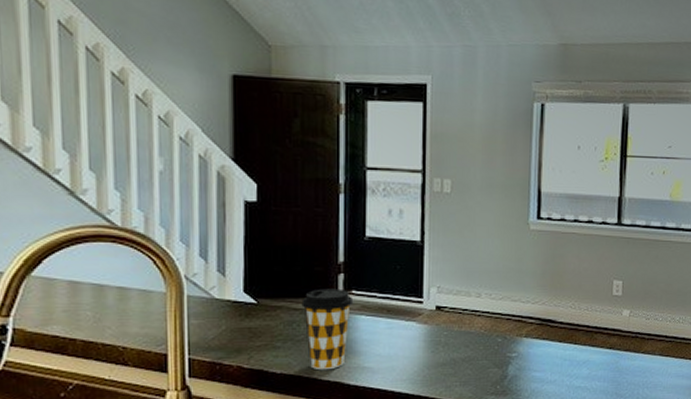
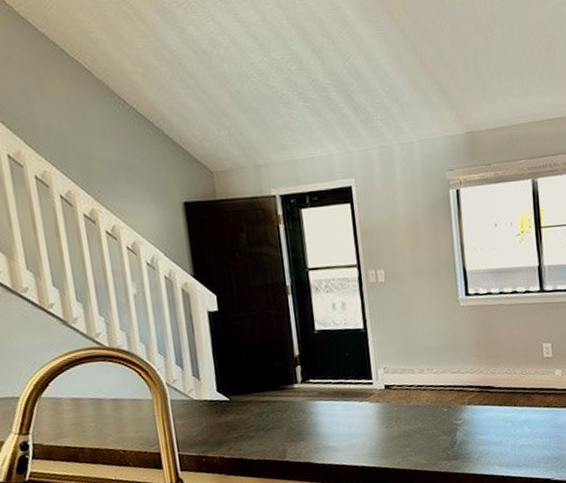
coffee cup: present [301,288,354,371] -> none [267,379,313,454]

